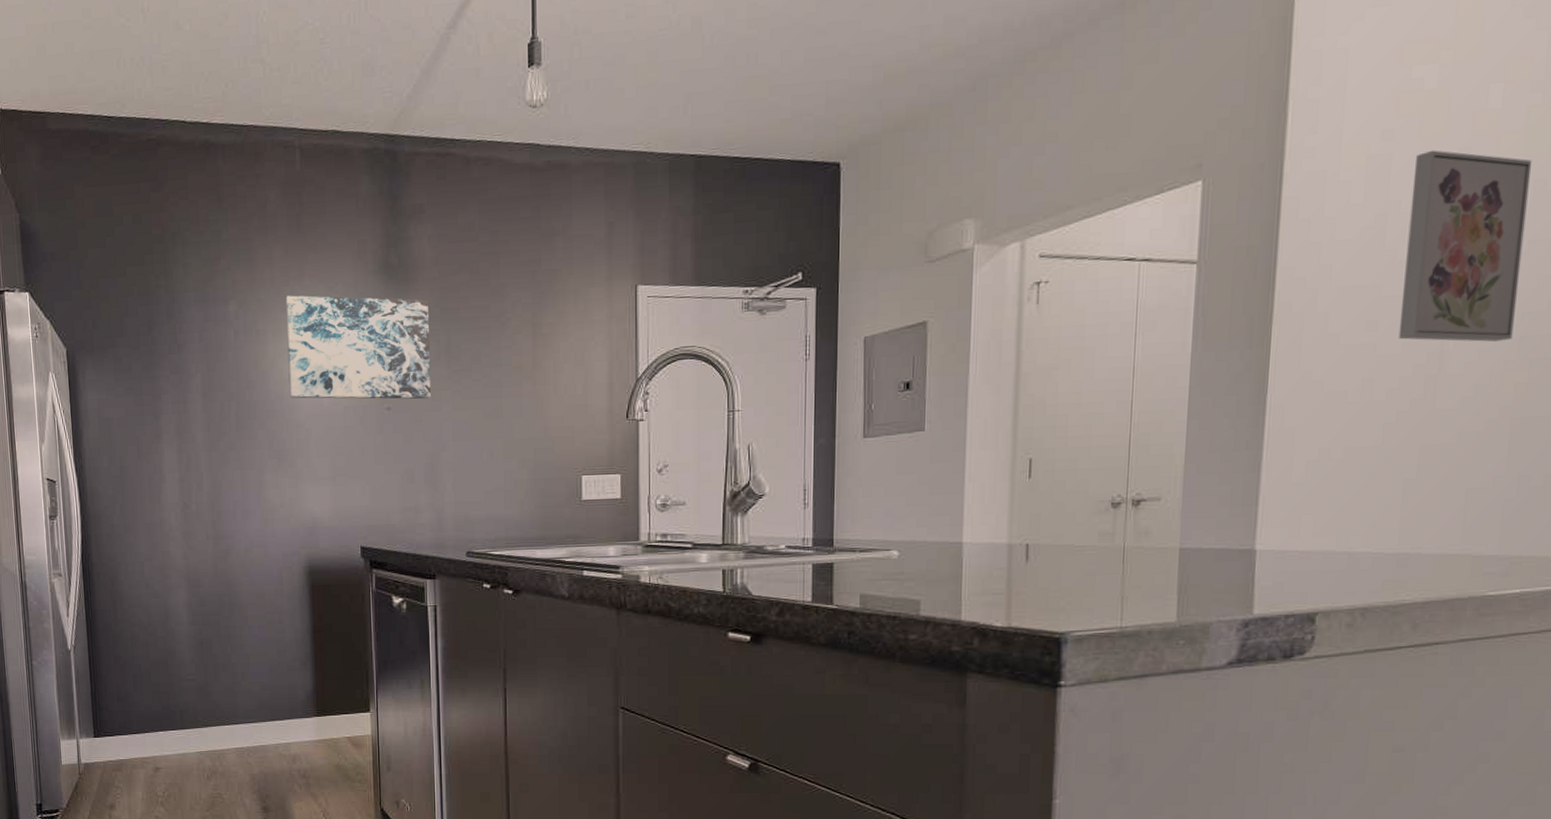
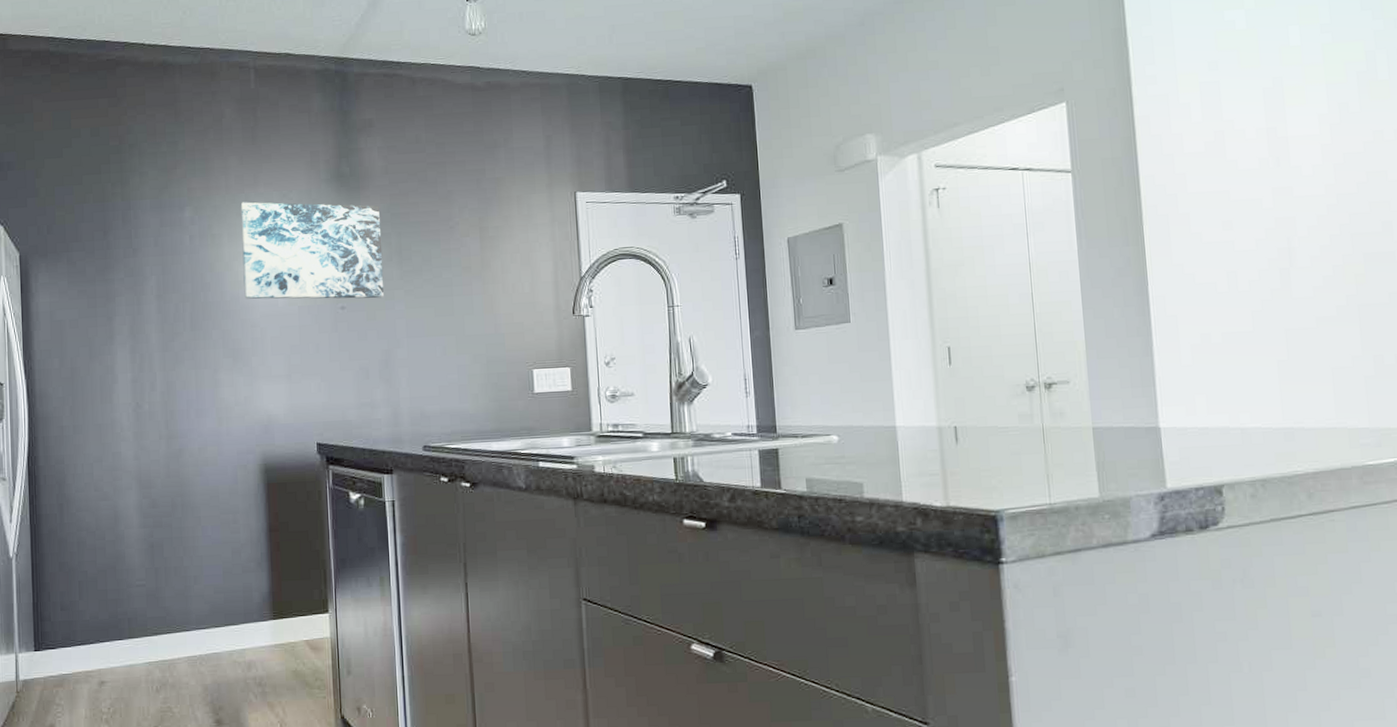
wall art: present [1398,150,1533,342] -> none [1239,78,1345,239]

